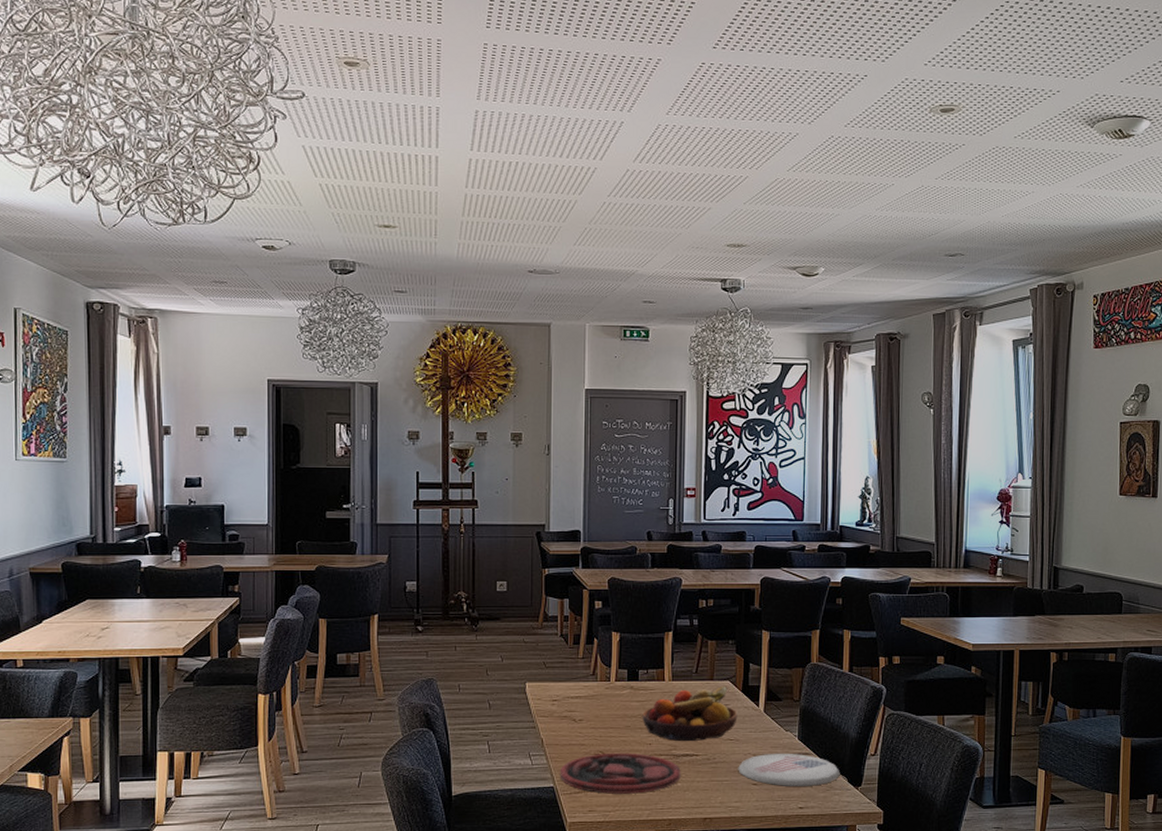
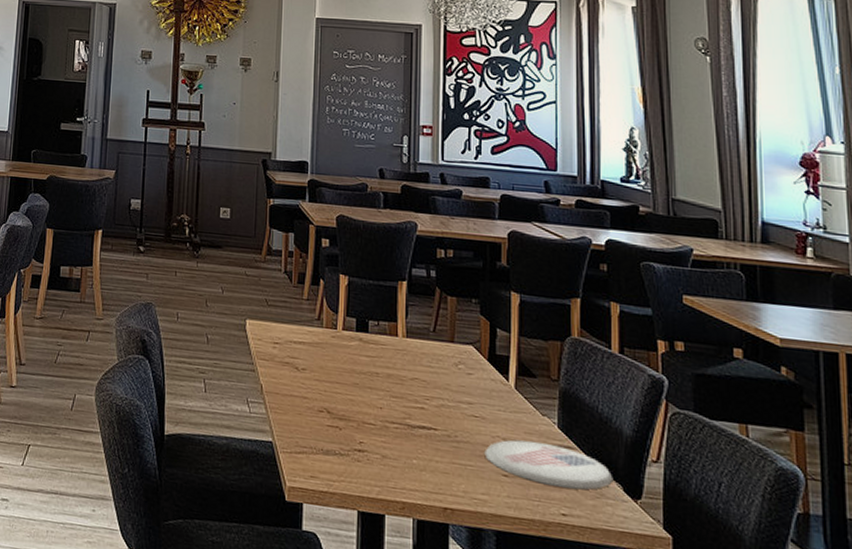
plate: present [560,752,681,794] -> none [279,410,417,466]
fruit bowl: present [642,686,738,742] -> none [372,349,483,413]

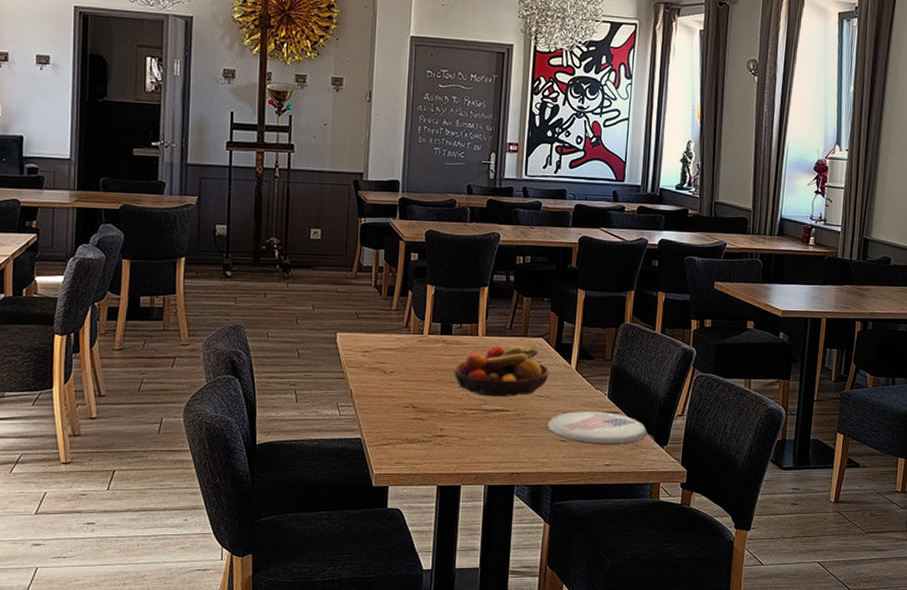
fruit bowl: none [372,349,483,413] -> present [454,343,550,397]

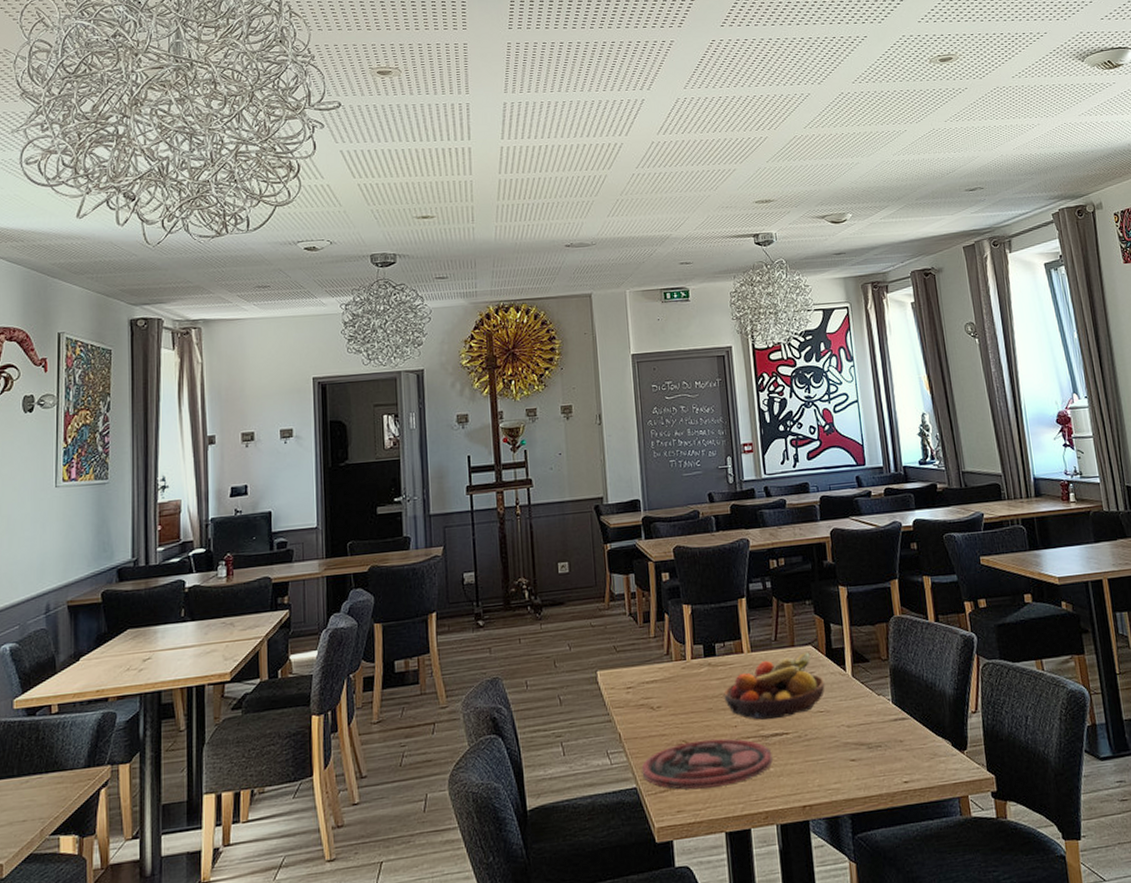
plate: none [367,406,490,447] -> present [641,738,773,790]
plate: present [547,410,648,445] -> none [832,719,943,760]

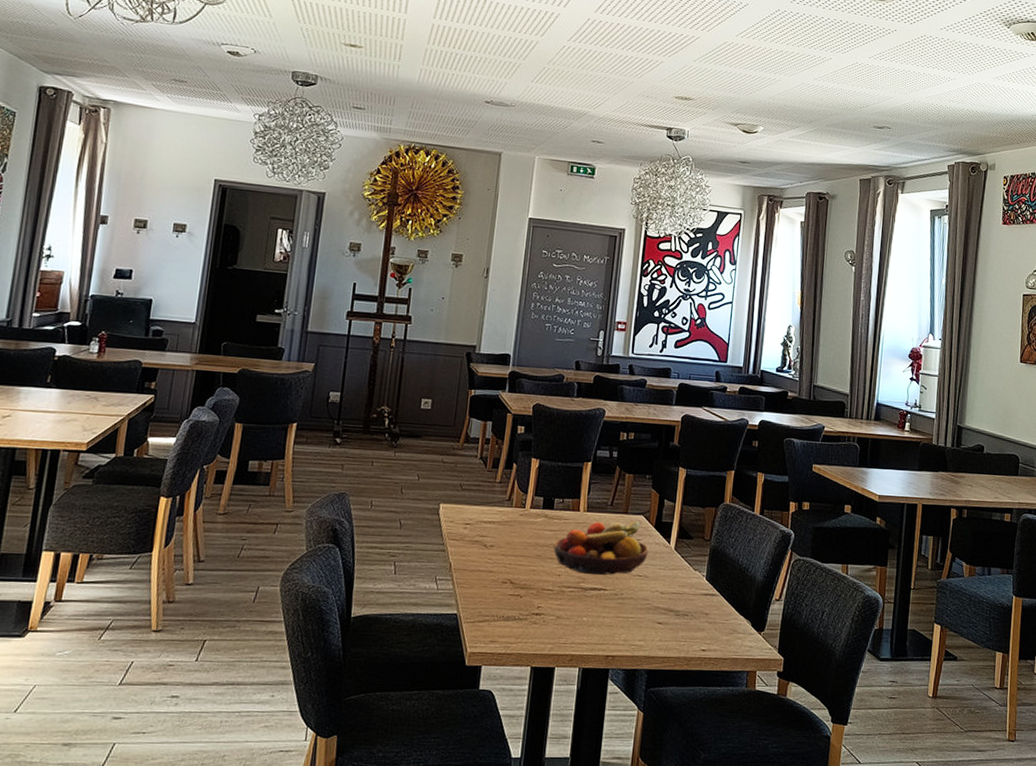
plate: present [641,738,773,790] -> none [464,581,588,626]

